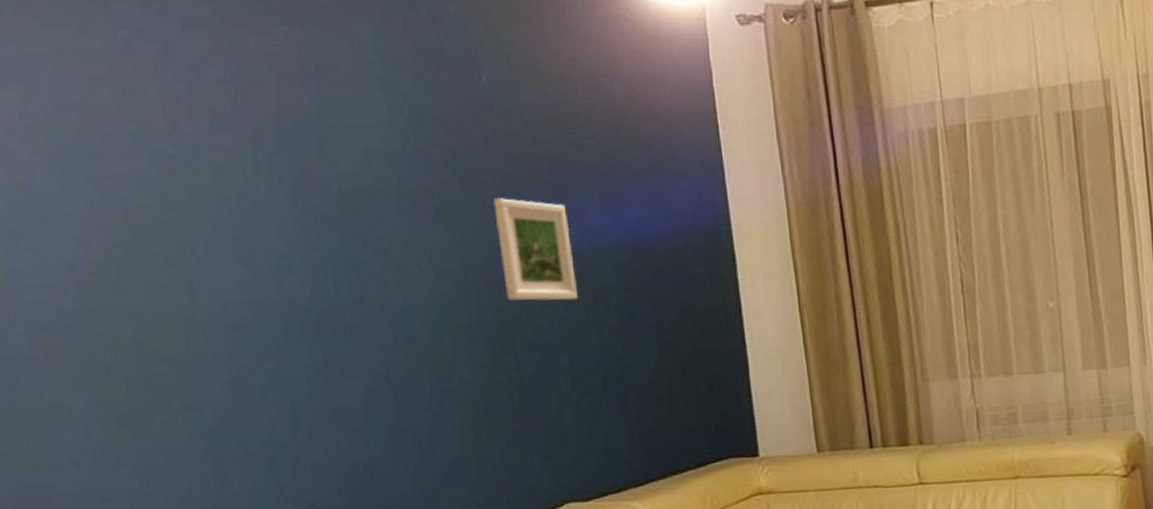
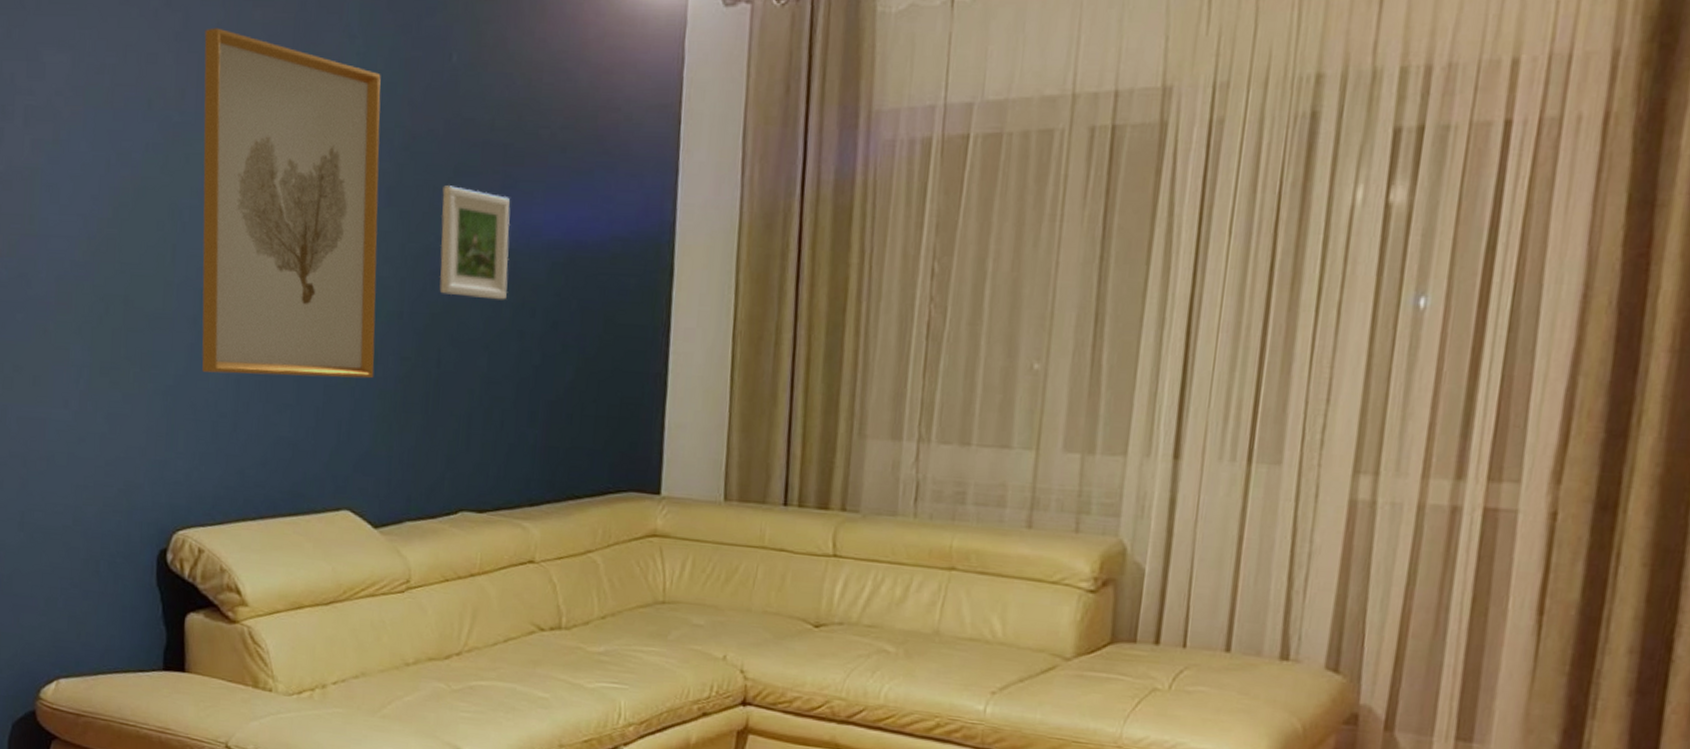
wall art: none [191,57,450,408] -> present [202,27,381,379]

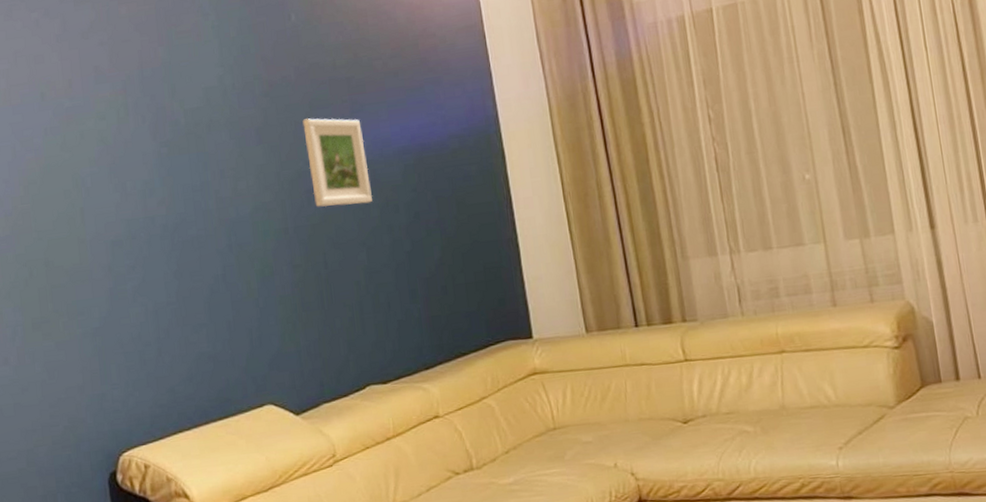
wall art: present [202,27,381,379] -> none [81,25,273,310]

